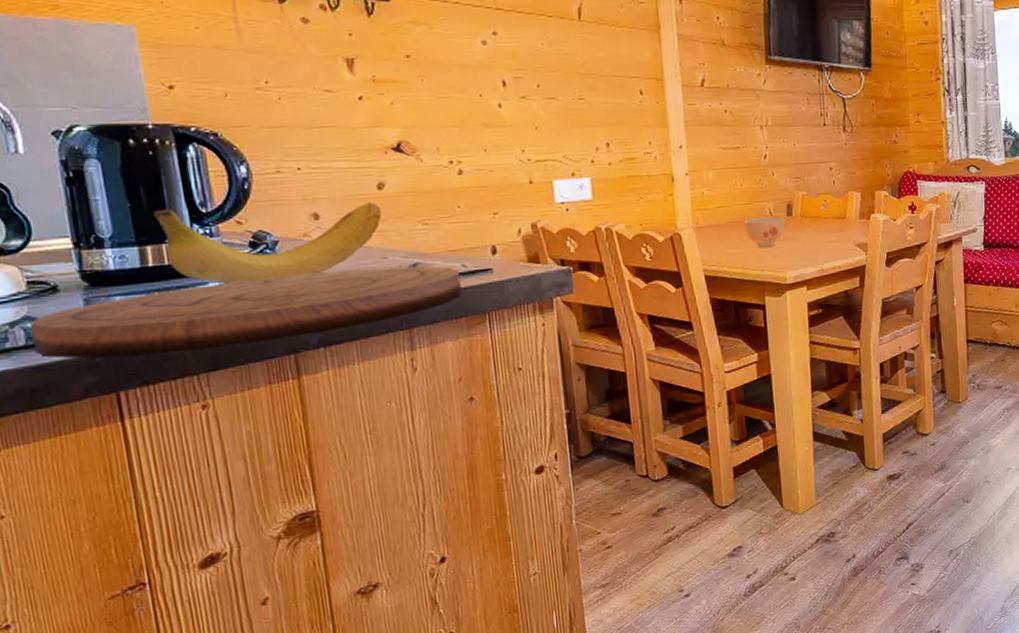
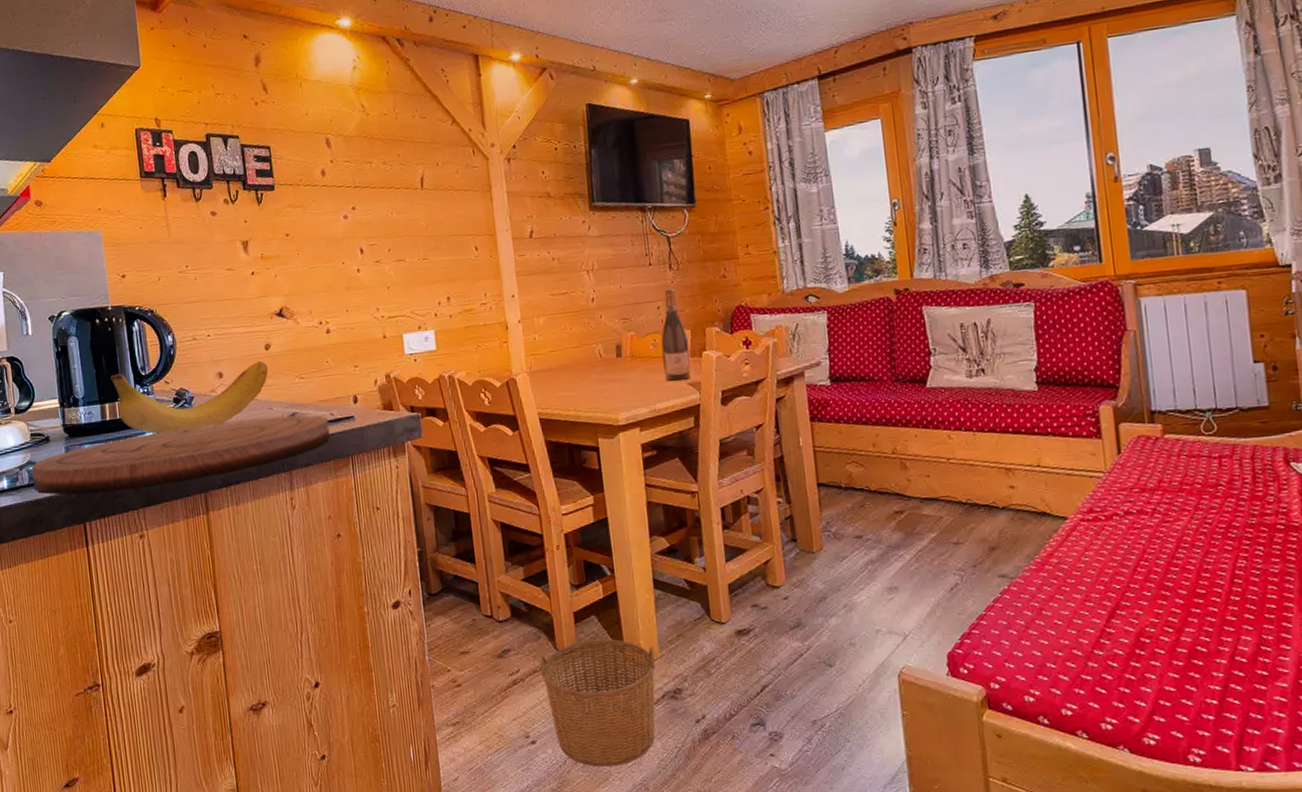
basket: none [696,490,811,612] -> present [539,639,656,767]
bowl: present [743,217,786,247] -> none [574,358,616,389]
wine bottle: none [831,151,859,242] -> present [660,289,691,381]

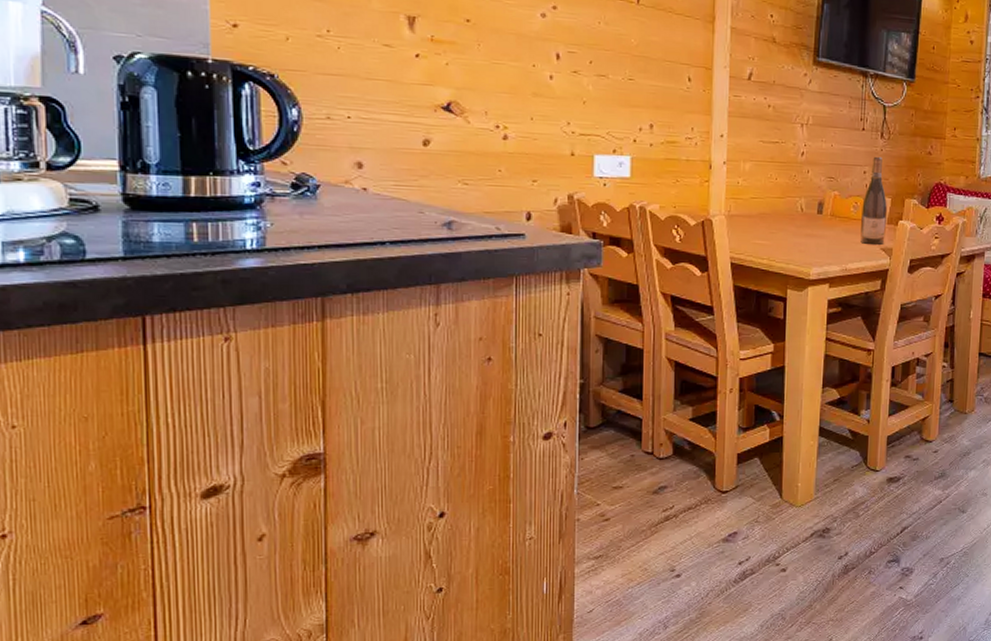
cutting board: present [32,415,331,495] -> none [67,219,493,283]
fruit: present [111,360,269,434] -> none [202,142,425,222]
basket: present [539,639,656,767] -> none [696,480,810,599]

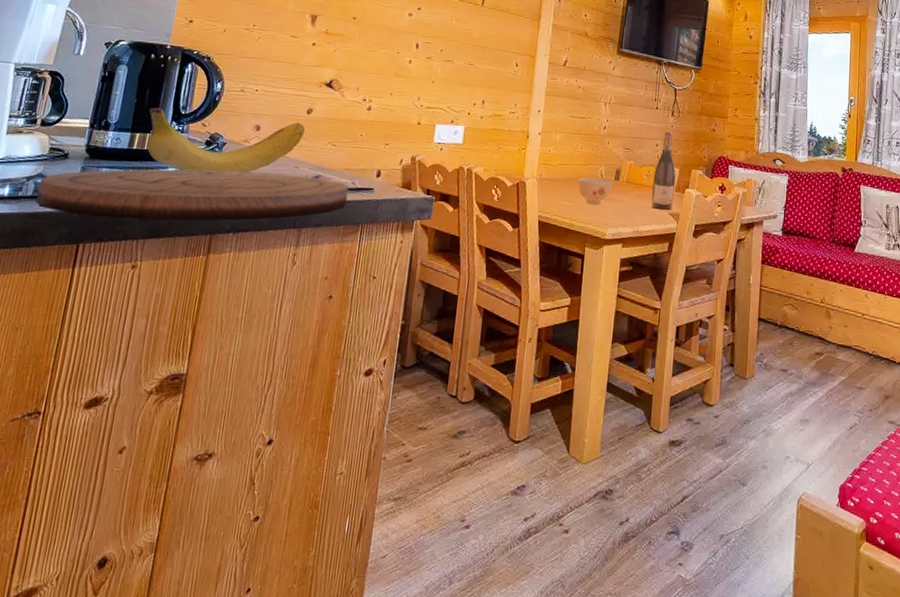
cutting board: none [67,219,493,283] -> present [36,169,349,221]
fruit: none [202,142,425,222] -> present [147,107,305,173]
bowl: none [774,212,816,241] -> present [578,178,613,204]

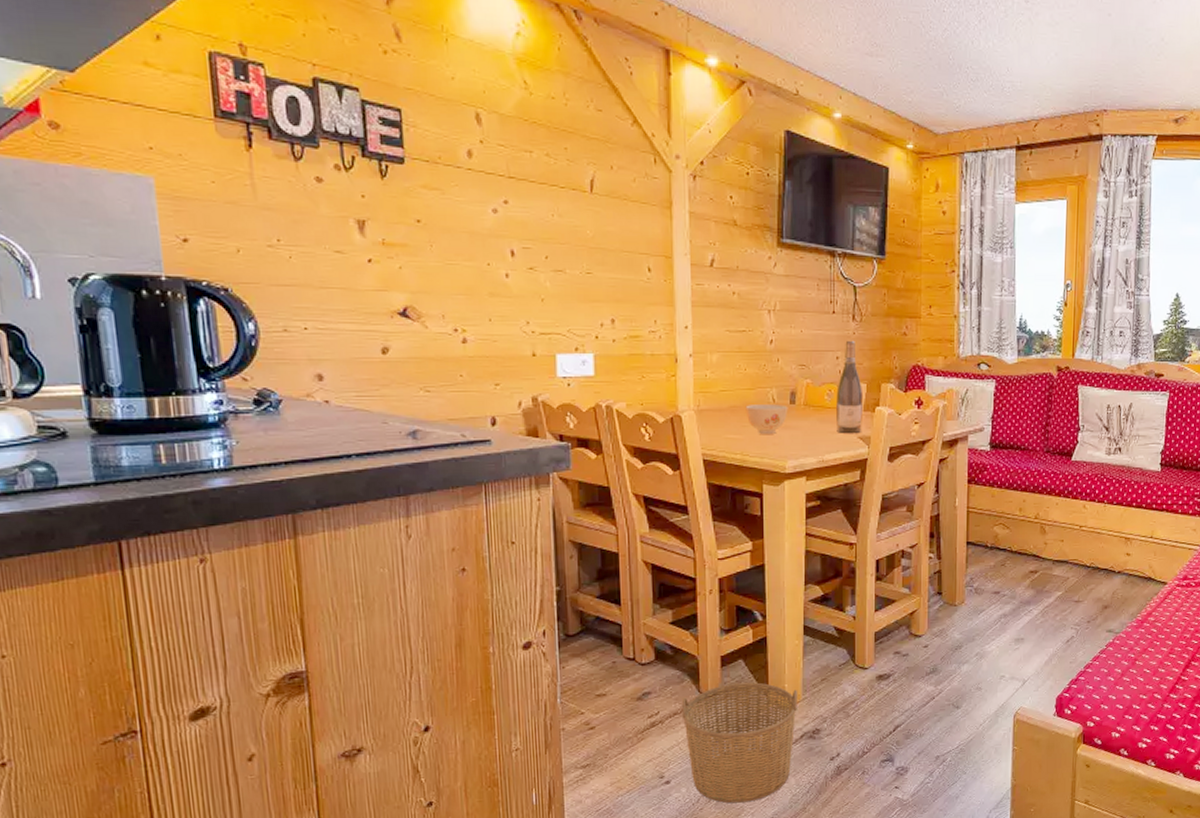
cutting board: present [36,169,349,221] -> none [39,433,460,506]
fruit: present [147,107,305,173] -> none [162,362,385,440]
basket: none [489,432,595,560] -> present [681,682,797,804]

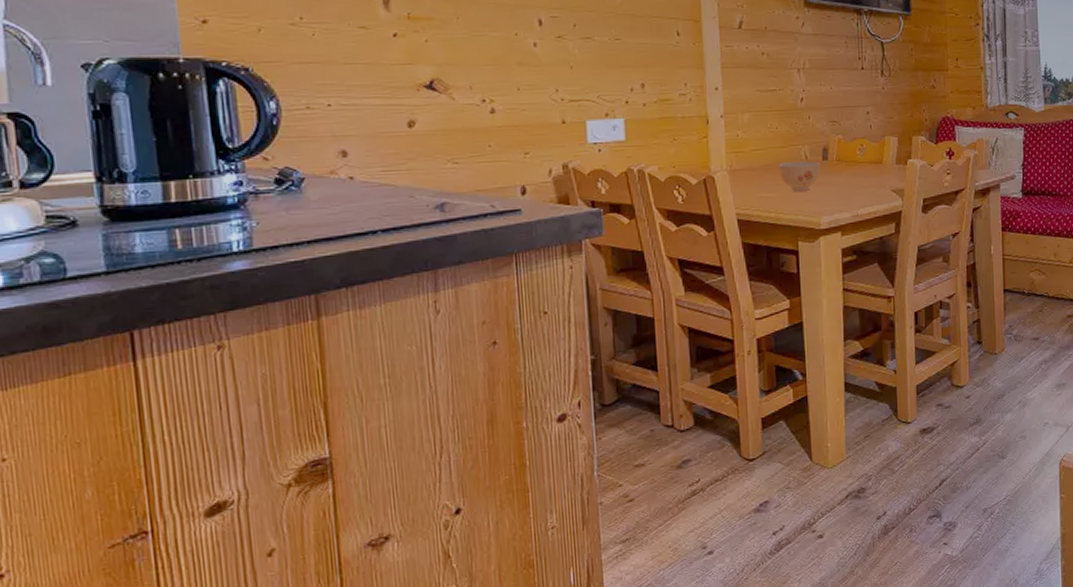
basket: present [681,682,797,804] -> none [722,443,841,571]
wine bottle: present [836,340,862,433] -> none [868,95,895,187]

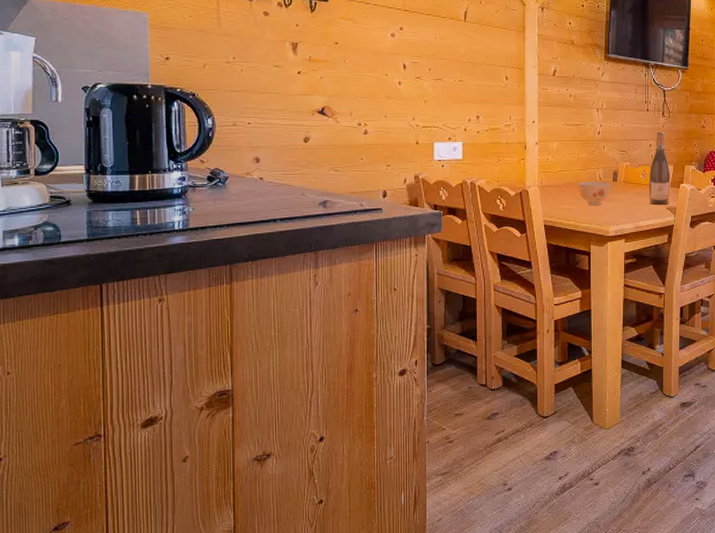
wine bottle: none [868,95,895,187] -> present [649,132,670,205]

